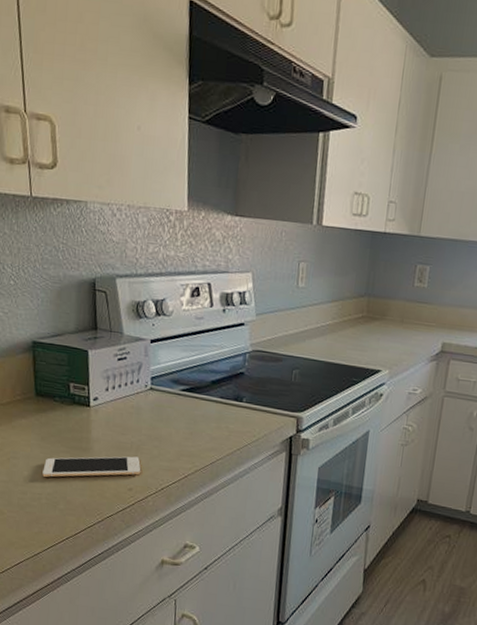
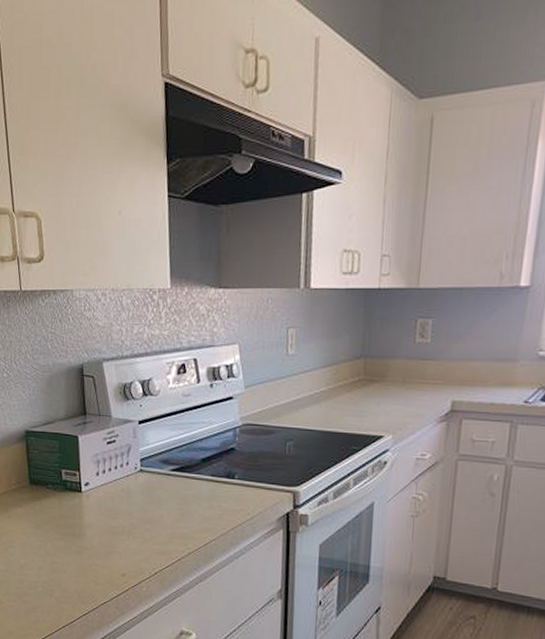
cell phone: present [42,456,141,477] -> none [38,540,134,565]

